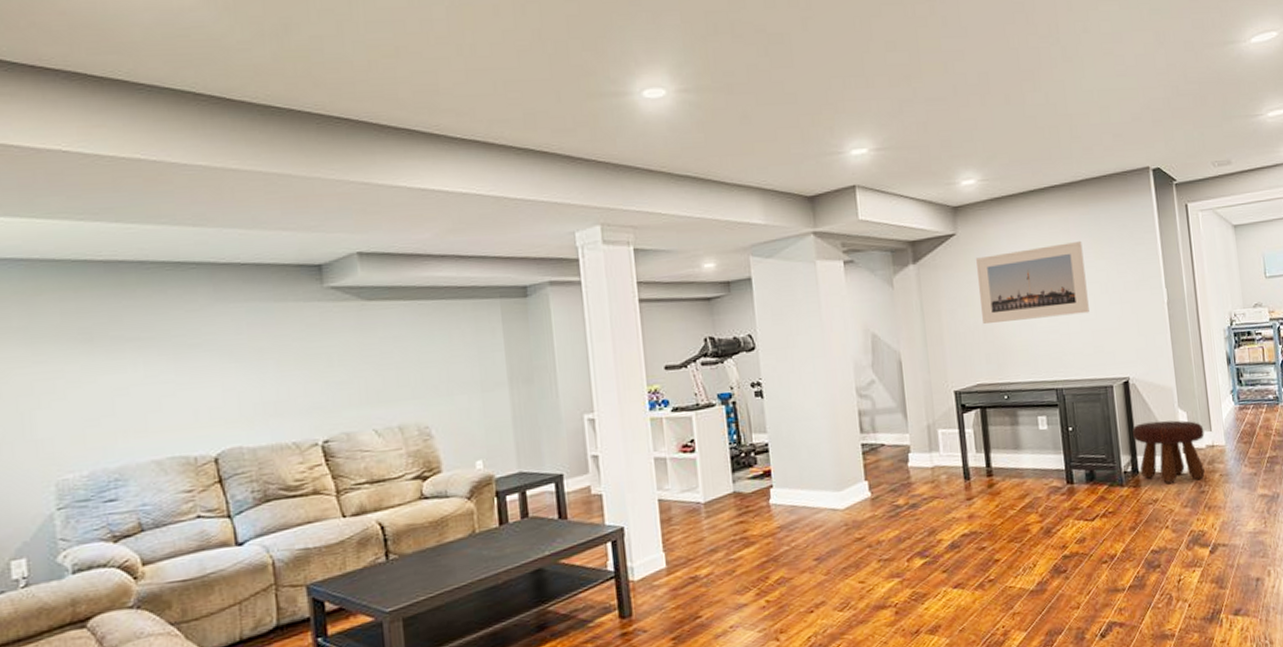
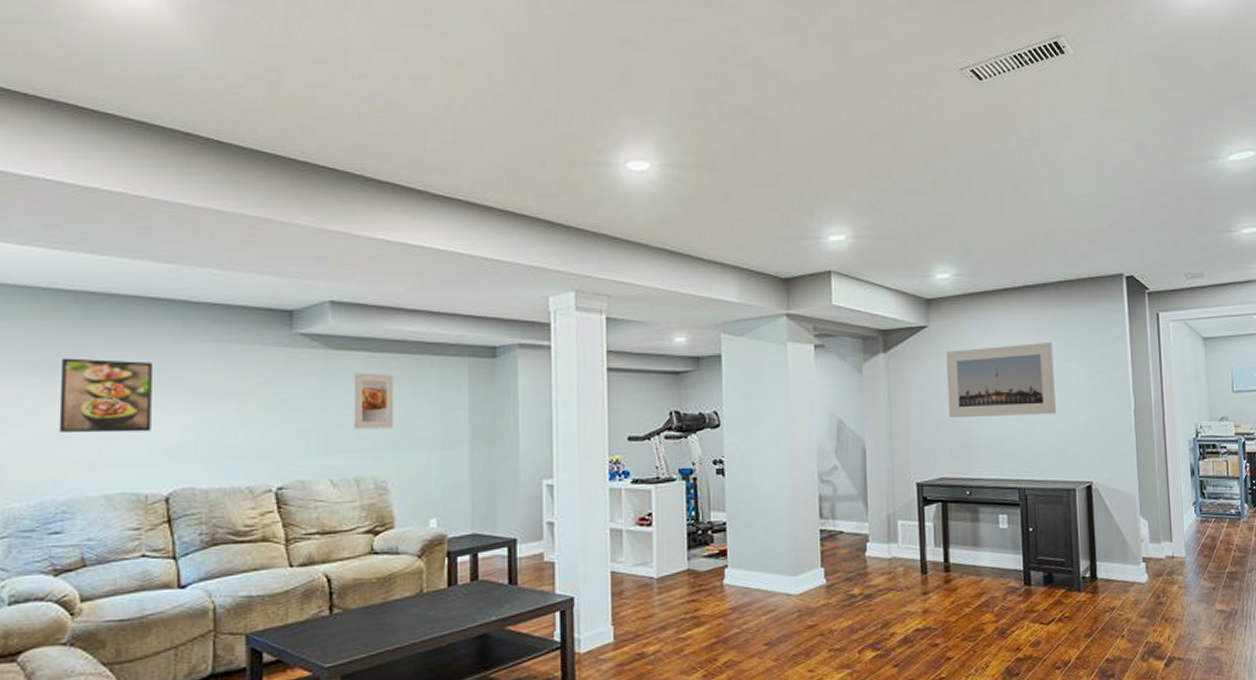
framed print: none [98,326,194,402] -> present [58,358,152,433]
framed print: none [388,321,433,379] -> present [353,373,394,430]
footstool: present [1132,420,1205,484] -> none [1092,528,1165,592]

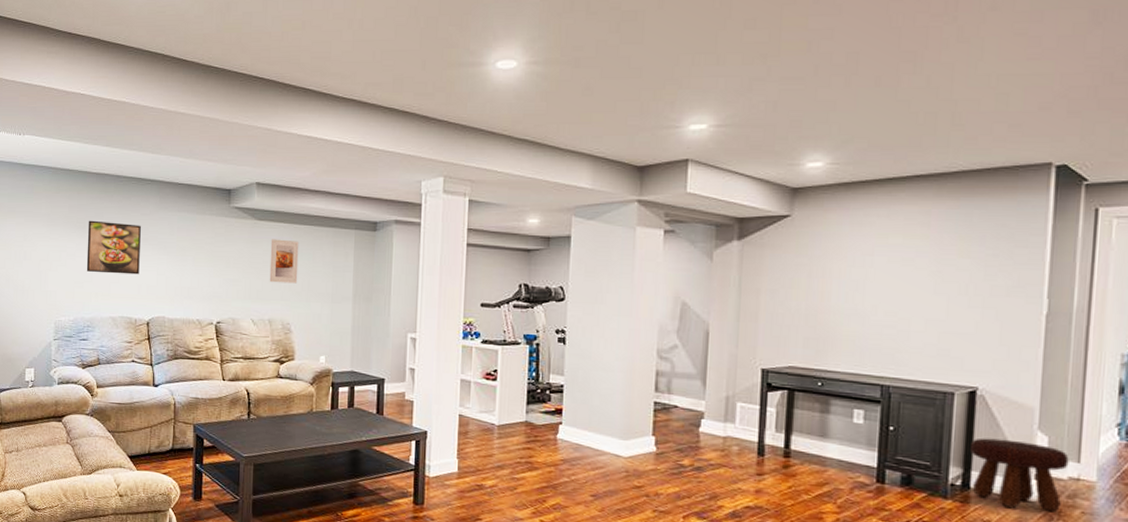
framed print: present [946,341,1056,417] -> none [806,235,944,313]
footstool: none [1092,528,1165,592] -> present [969,438,1069,513]

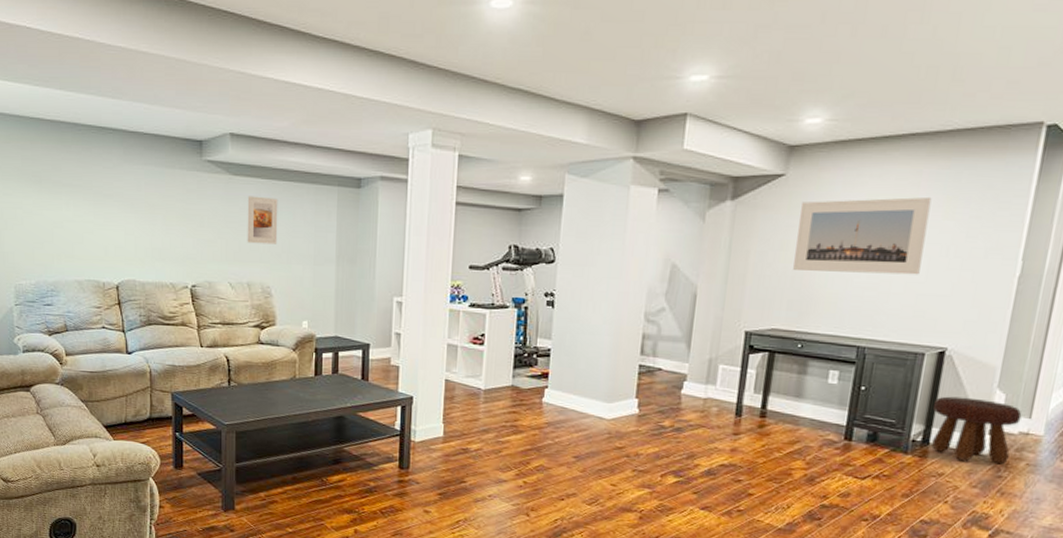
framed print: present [86,220,141,275] -> none [45,174,105,235]
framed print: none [806,235,944,313] -> present [793,196,932,275]

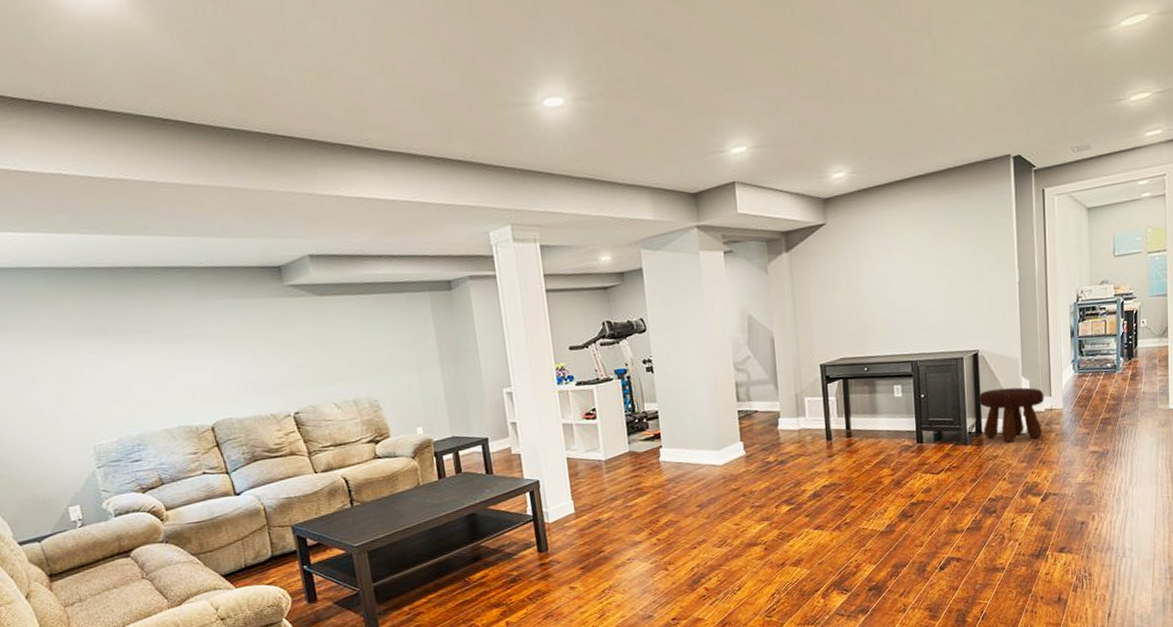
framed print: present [247,196,278,245] -> none [338,312,377,361]
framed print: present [793,196,932,275] -> none [843,226,946,305]

